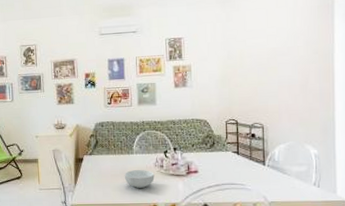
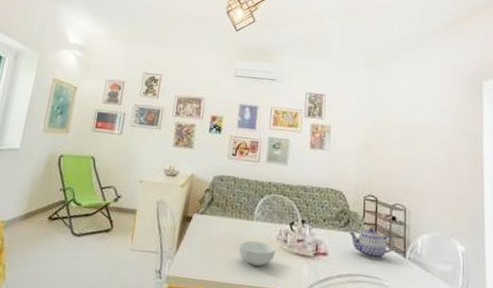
teapot: none [215,146,255,170] -> present [349,228,395,260]

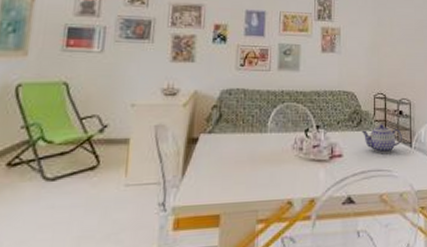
cereal bowl: present [238,240,276,266] -> none [252,153,292,179]

